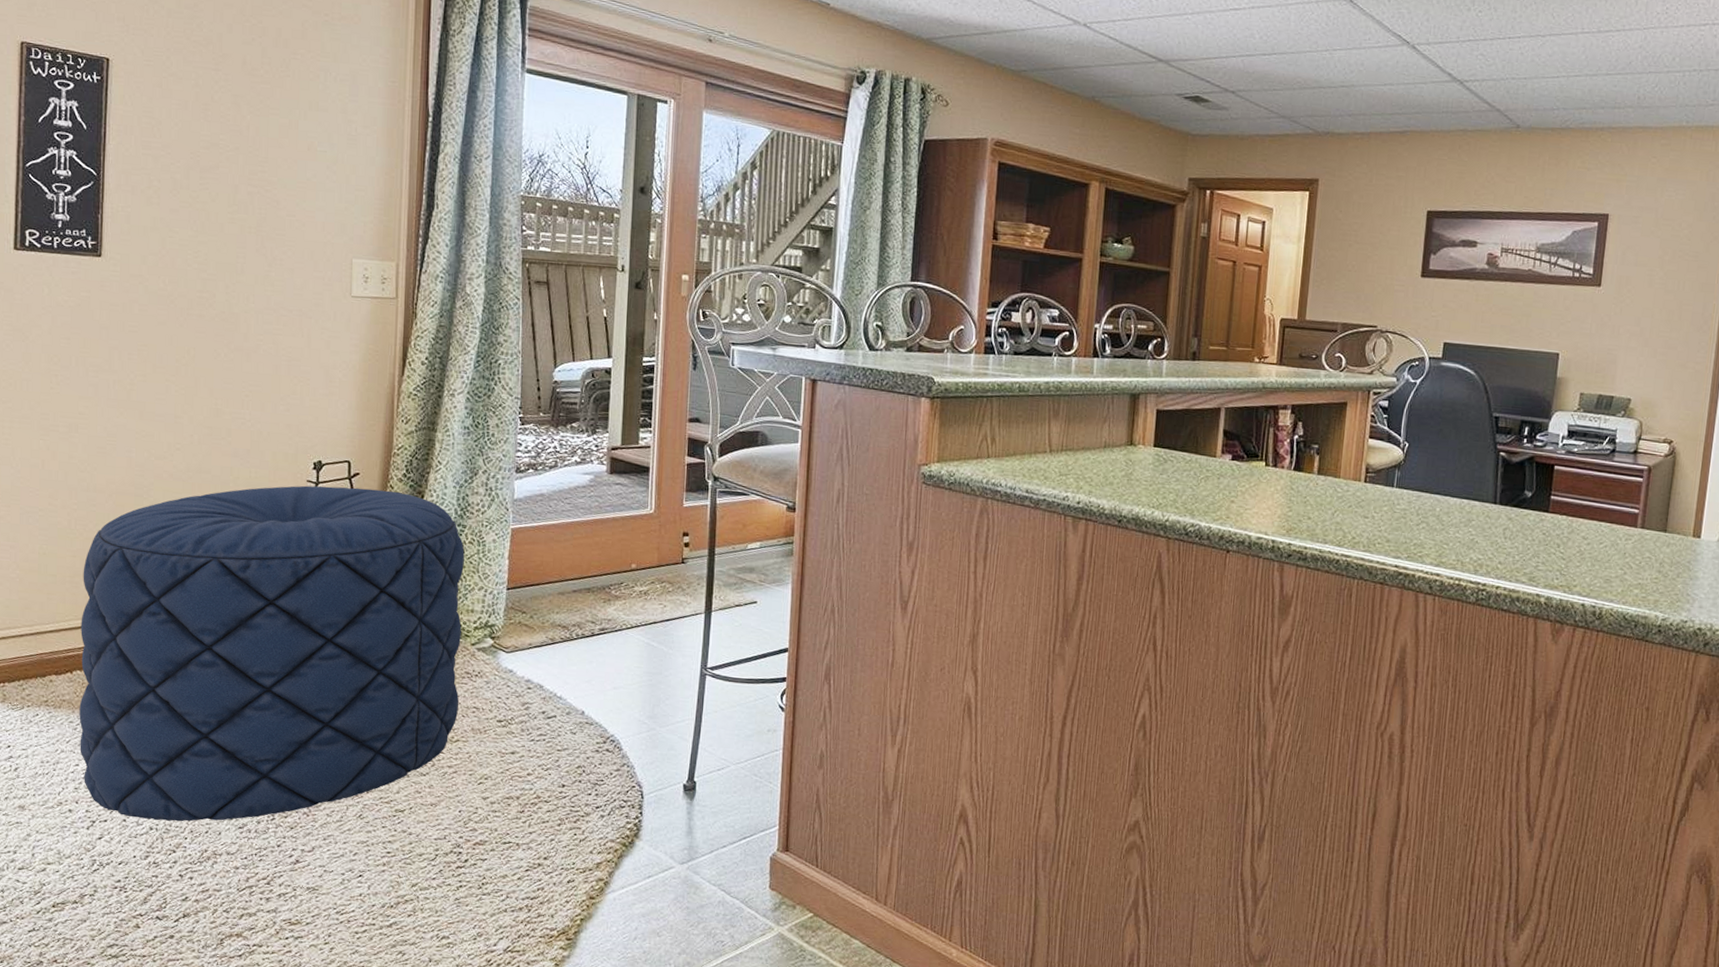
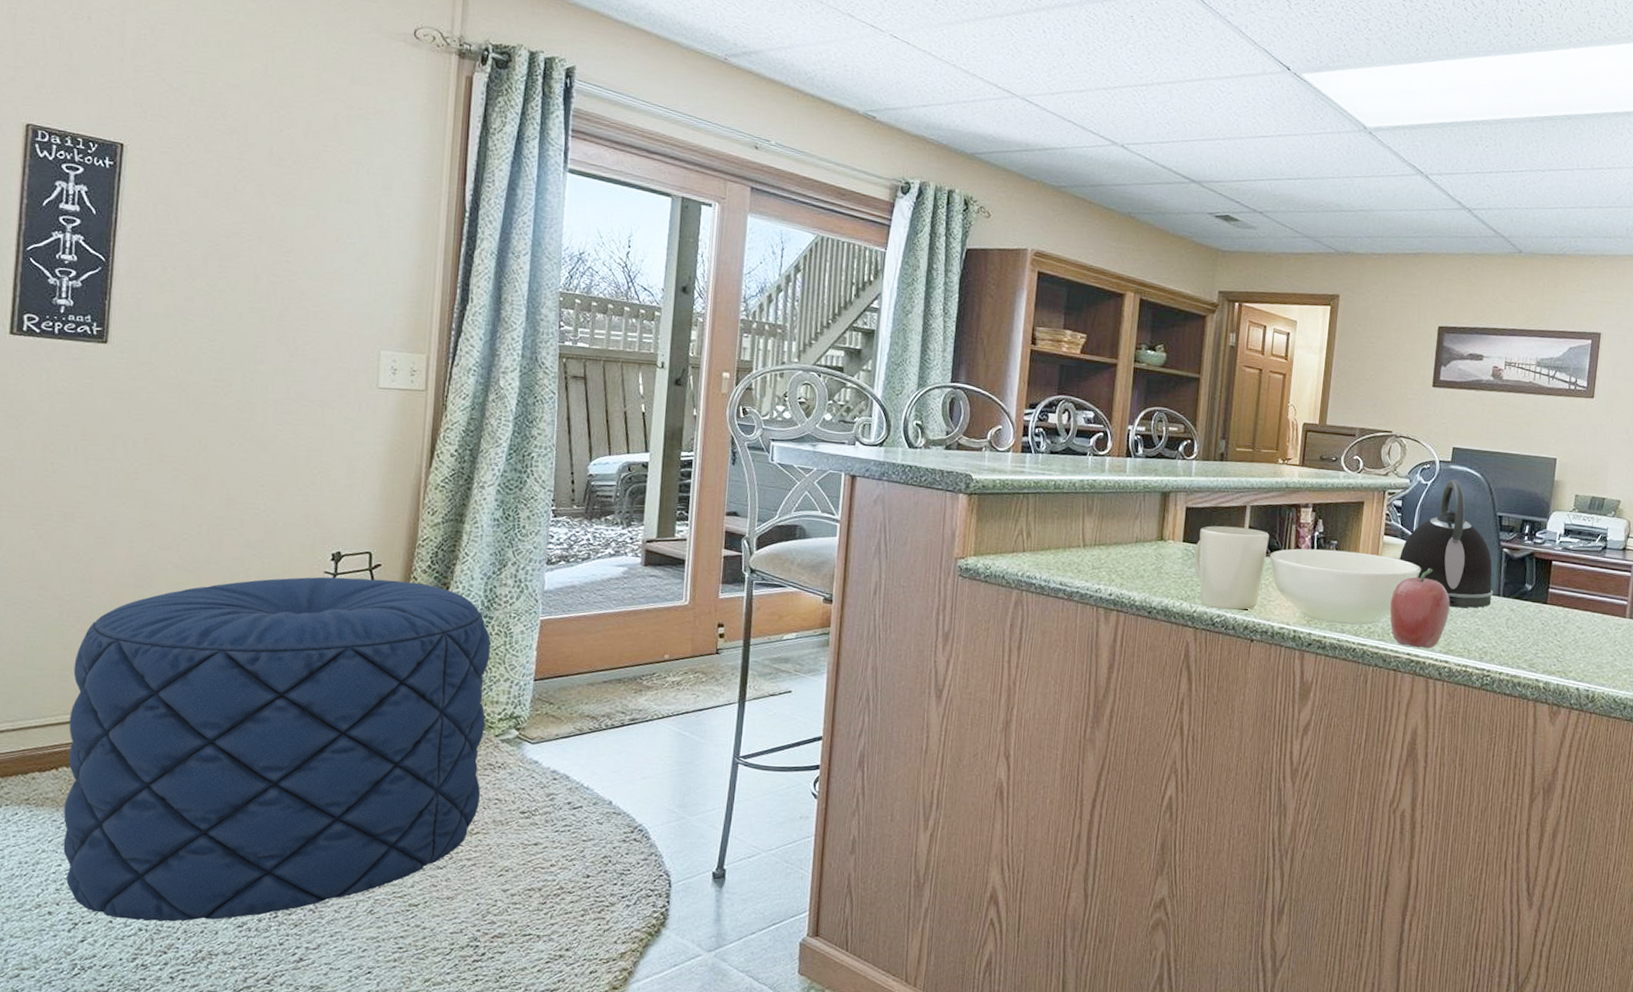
mug: none [1165,429,1246,519] -> present [1194,525,1269,611]
bowl: none [1246,453,1411,535] -> present [1269,548,1422,625]
fruit: none [1375,473,1442,561] -> present [1389,568,1450,649]
kettle: none [1386,377,1490,517] -> present [1399,479,1494,608]

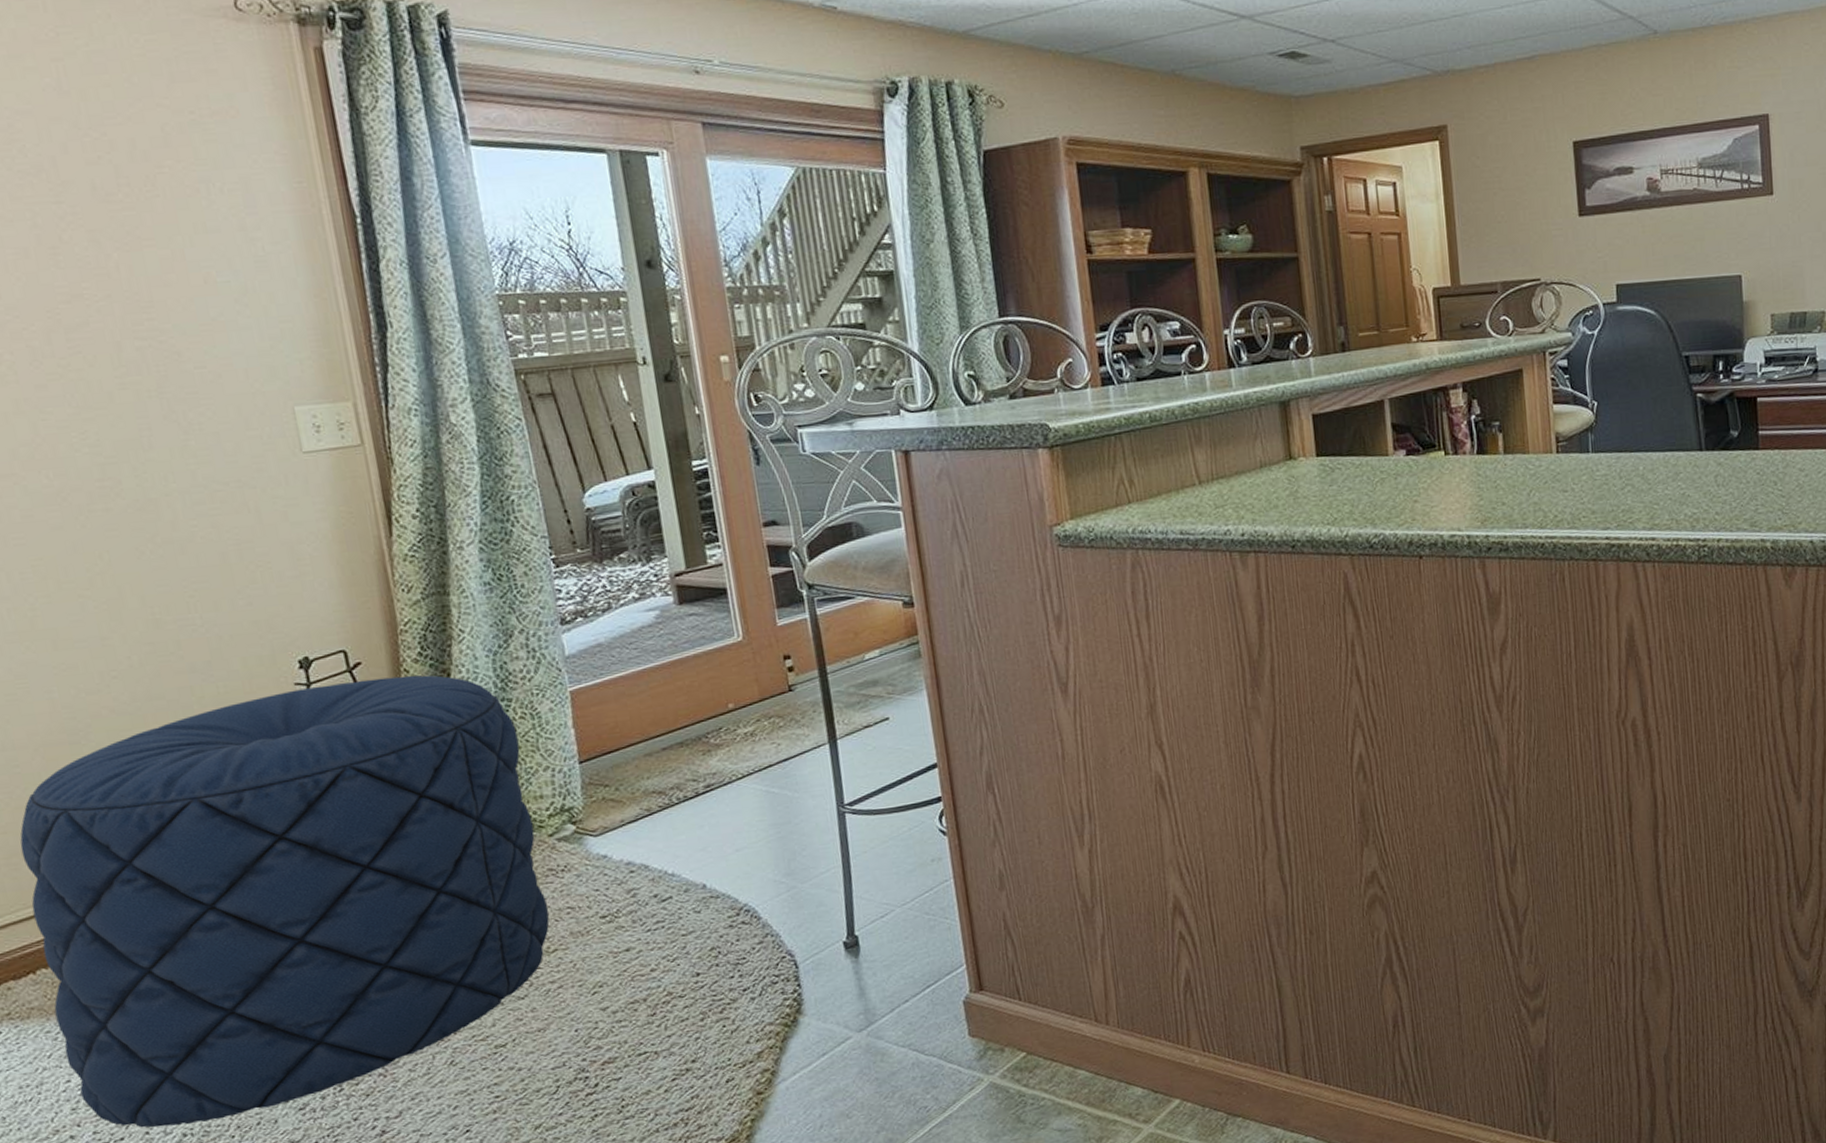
mug: present [1194,525,1269,611] -> none [1332,425,1419,528]
bowl: present [1269,548,1422,625] -> none [1422,428,1605,520]
fruit: present [1389,568,1450,649] -> none [1574,433,1647,530]
kettle: present [1399,479,1494,608] -> none [1576,322,1695,474]

